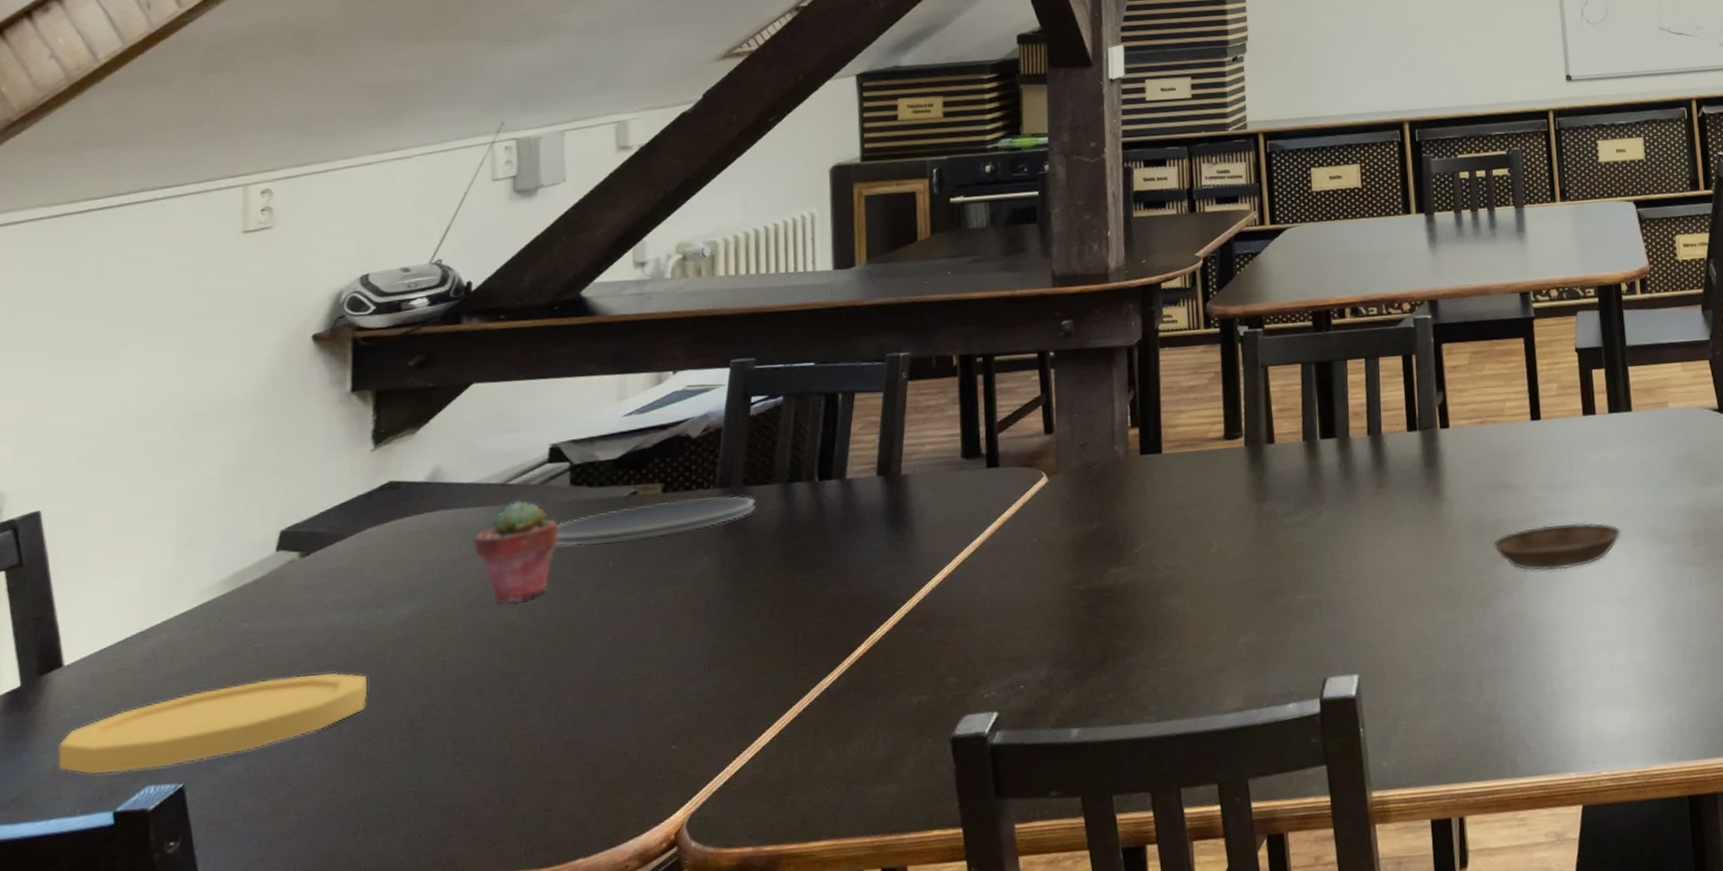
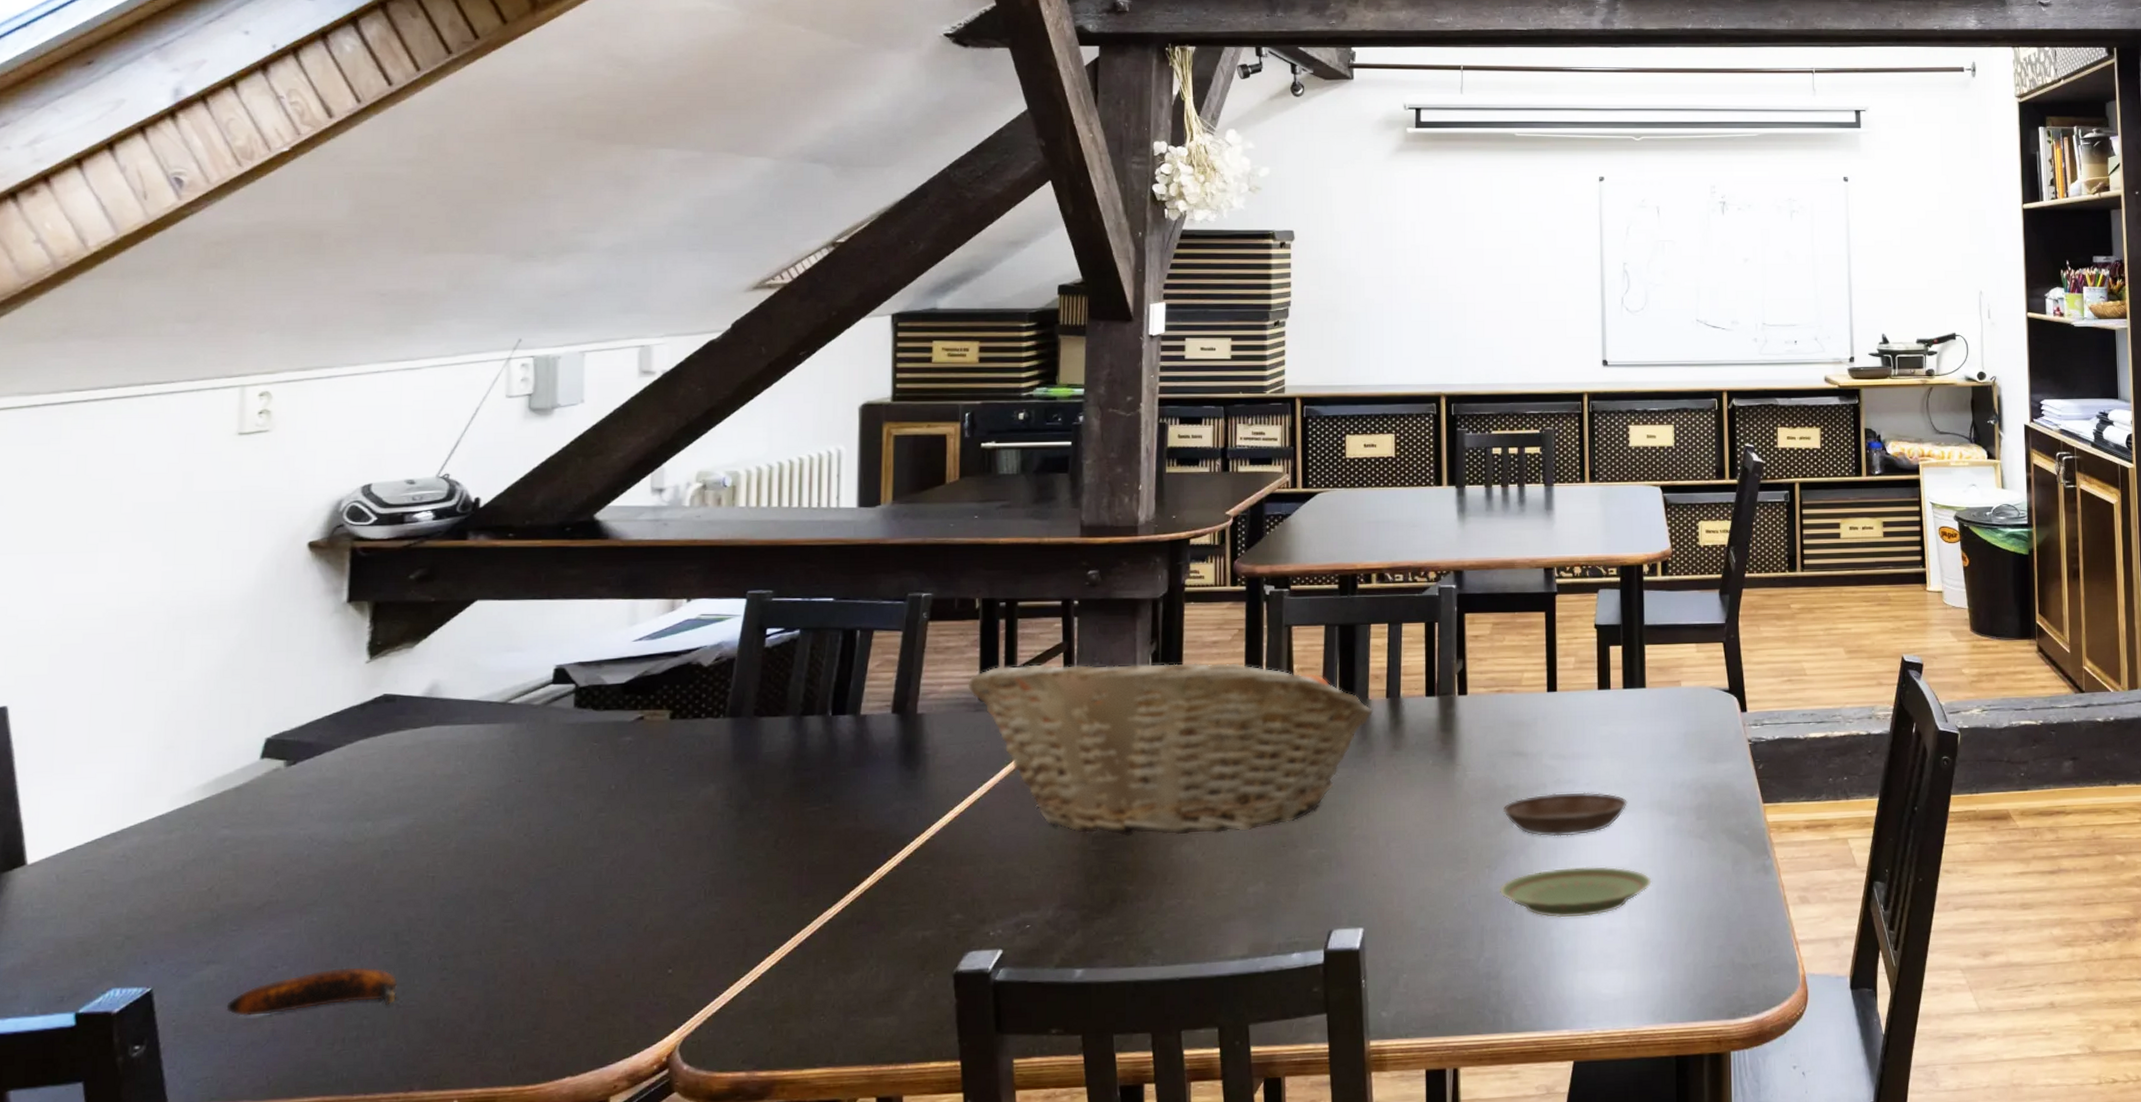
plate: present [57,672,368,775] -> none [17,883,352,975]
banana: none [254,754,415,809] -> present [226,967,398,1016]
potted succulent: present [473,499,559,603] -> none [470,719,560,821]
plate: present [555,496,755,546] -> none [556,726,766,768]
fruit basket: none [949,407,1356,590] -> present [968,662,1374,836]
plate: none [1494,599,1651,656] -> present [1499,866,1652,918]

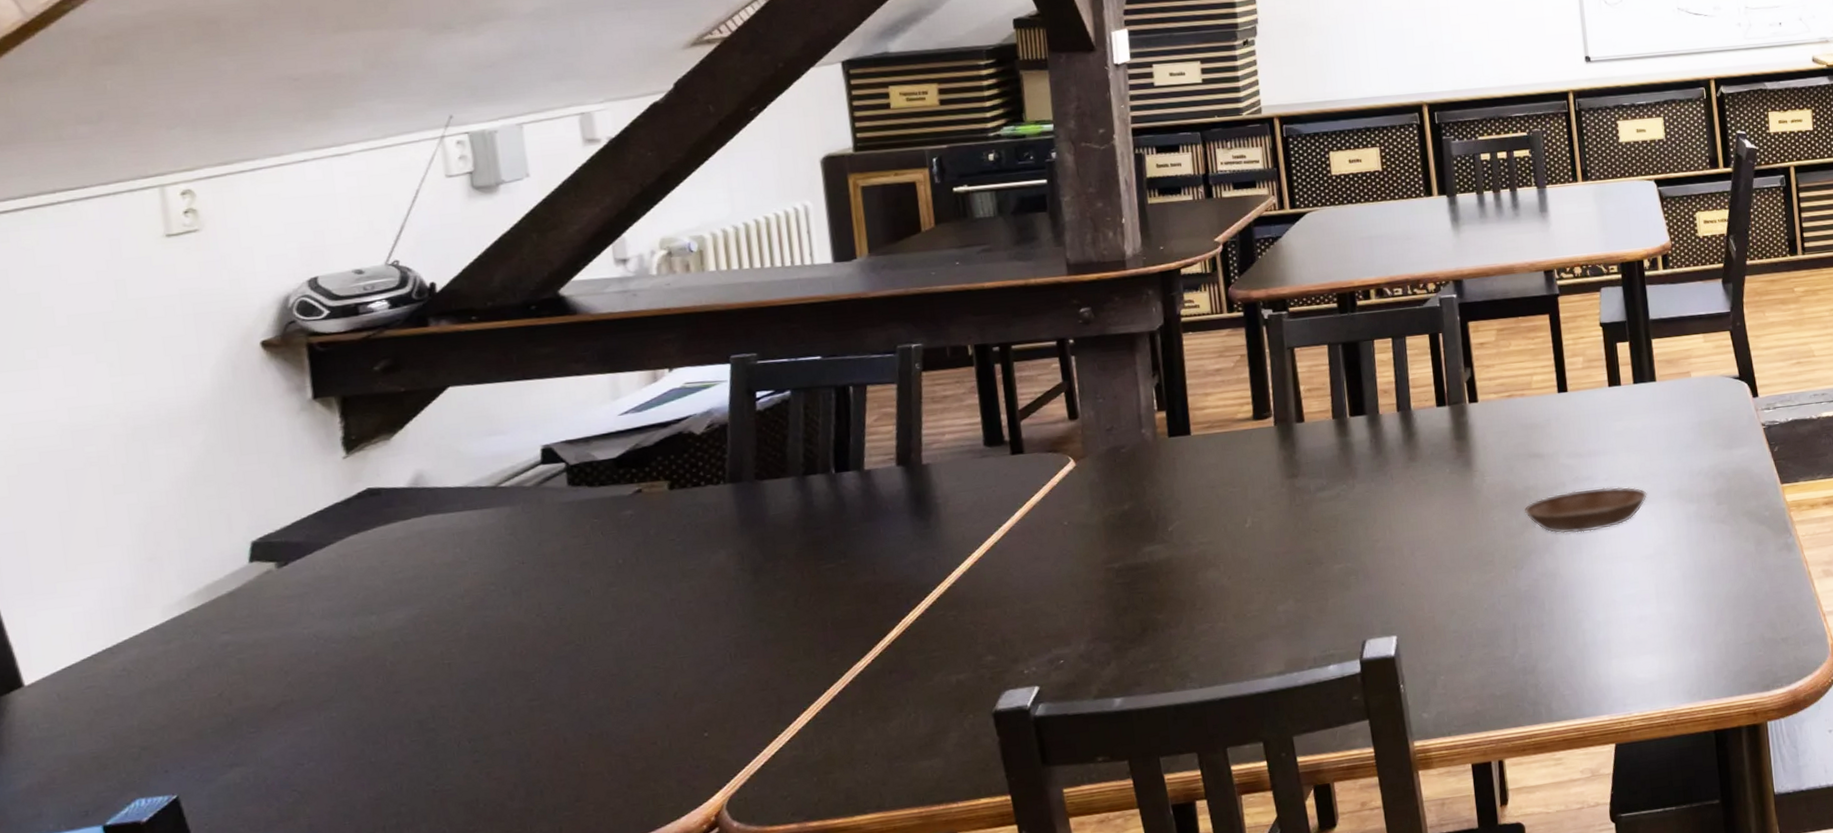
banana: present [226,967,398,1016] -> none [258,756,431,815]
fruit basket: present [968,662,1374,836] -> none [970,388,1386,569]
plate: present [1499,866,1652,918] -> none [1527,557,1677,610]

